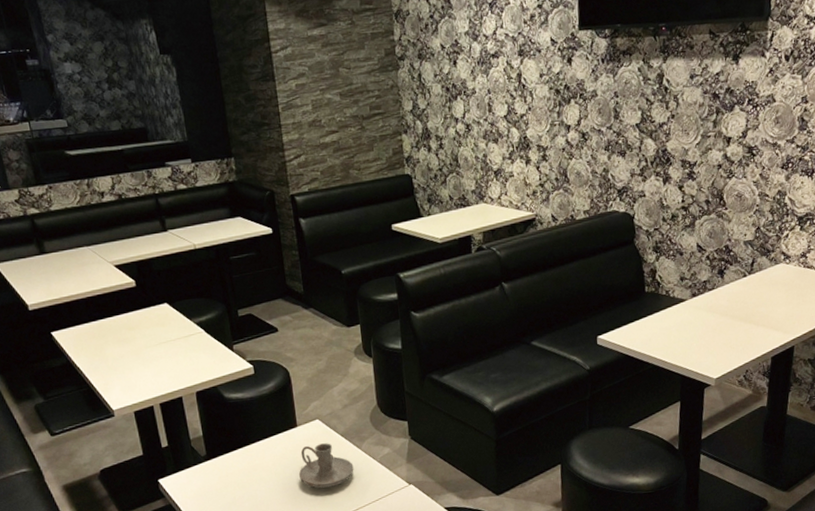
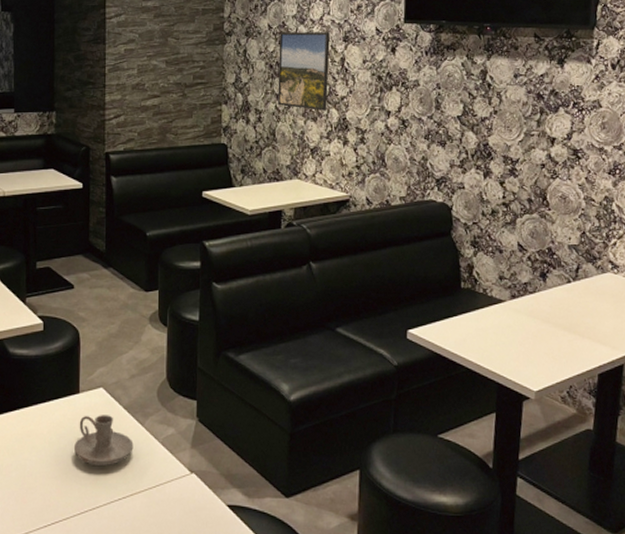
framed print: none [453,47,508,132] -> present [277,32,330,111]

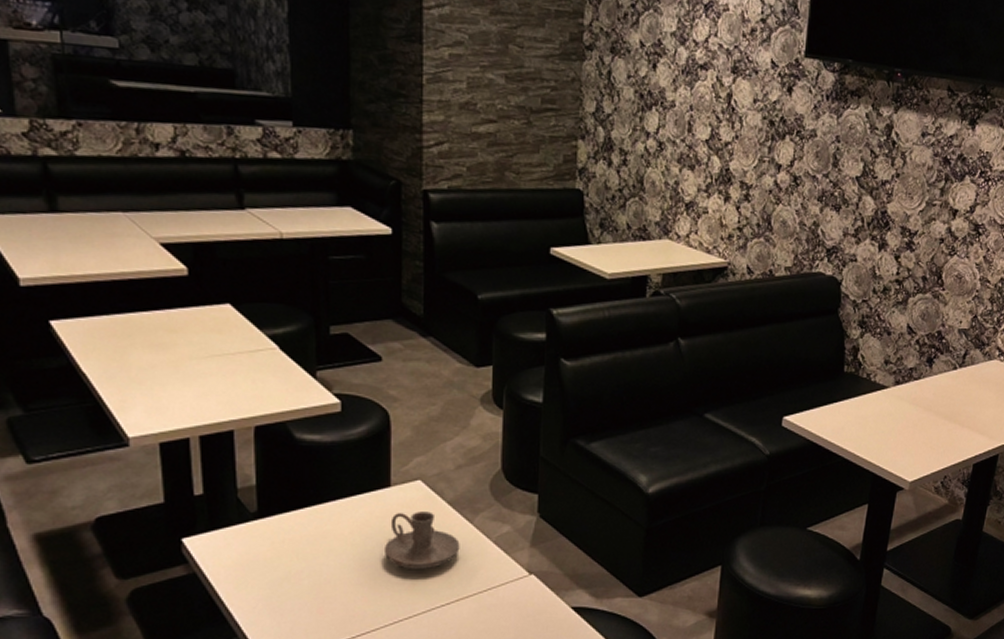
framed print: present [277,32,330,111] -> none [647,52,716,158]

